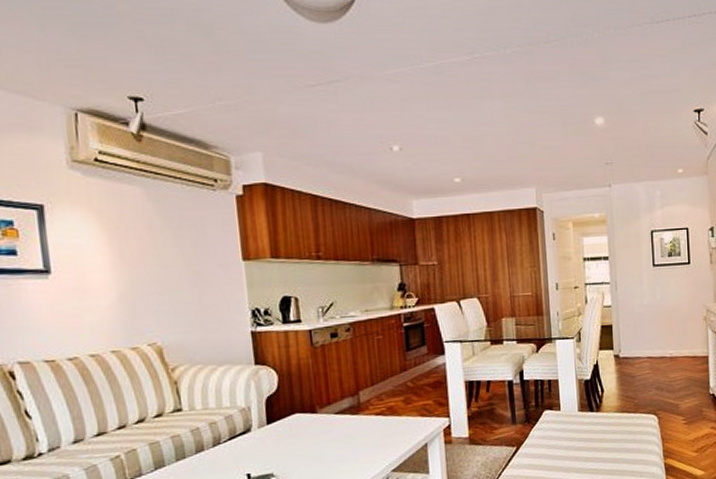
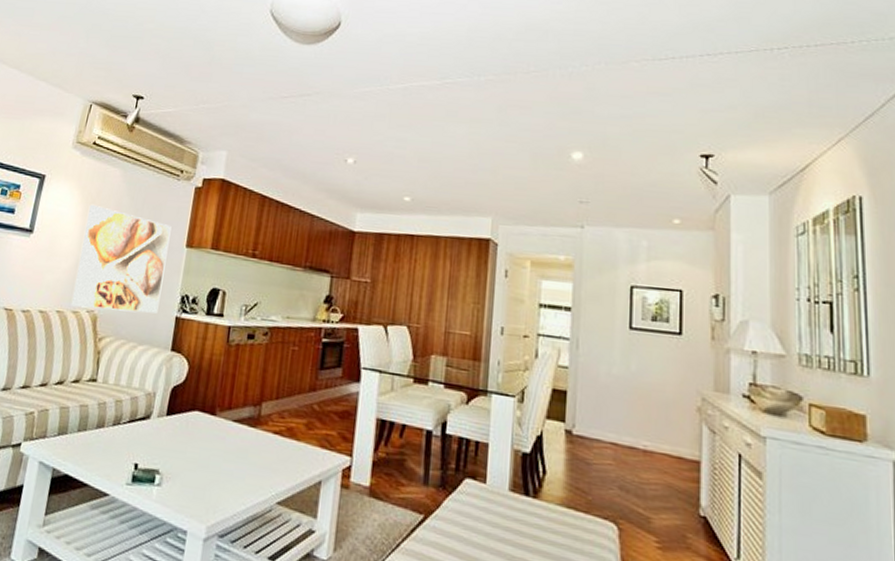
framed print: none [113,230,230,343] -> present [71,204,172,314]

